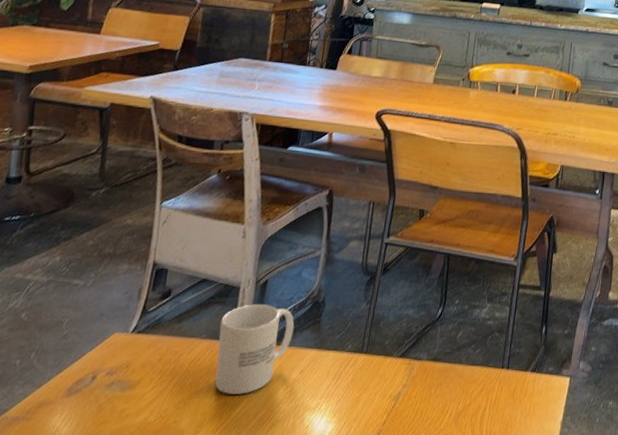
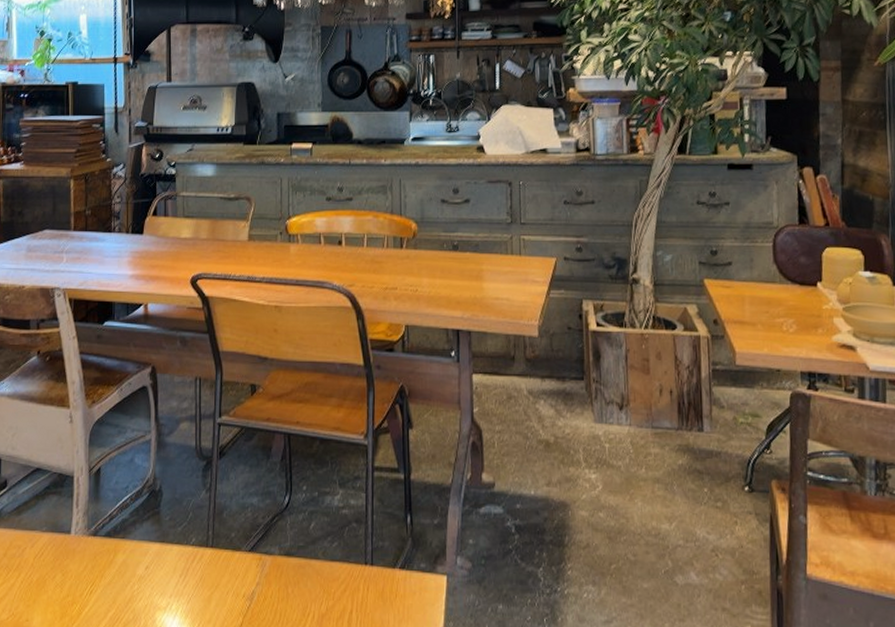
mug: present [215,304,295,394] -> none [59,494,134,592]

